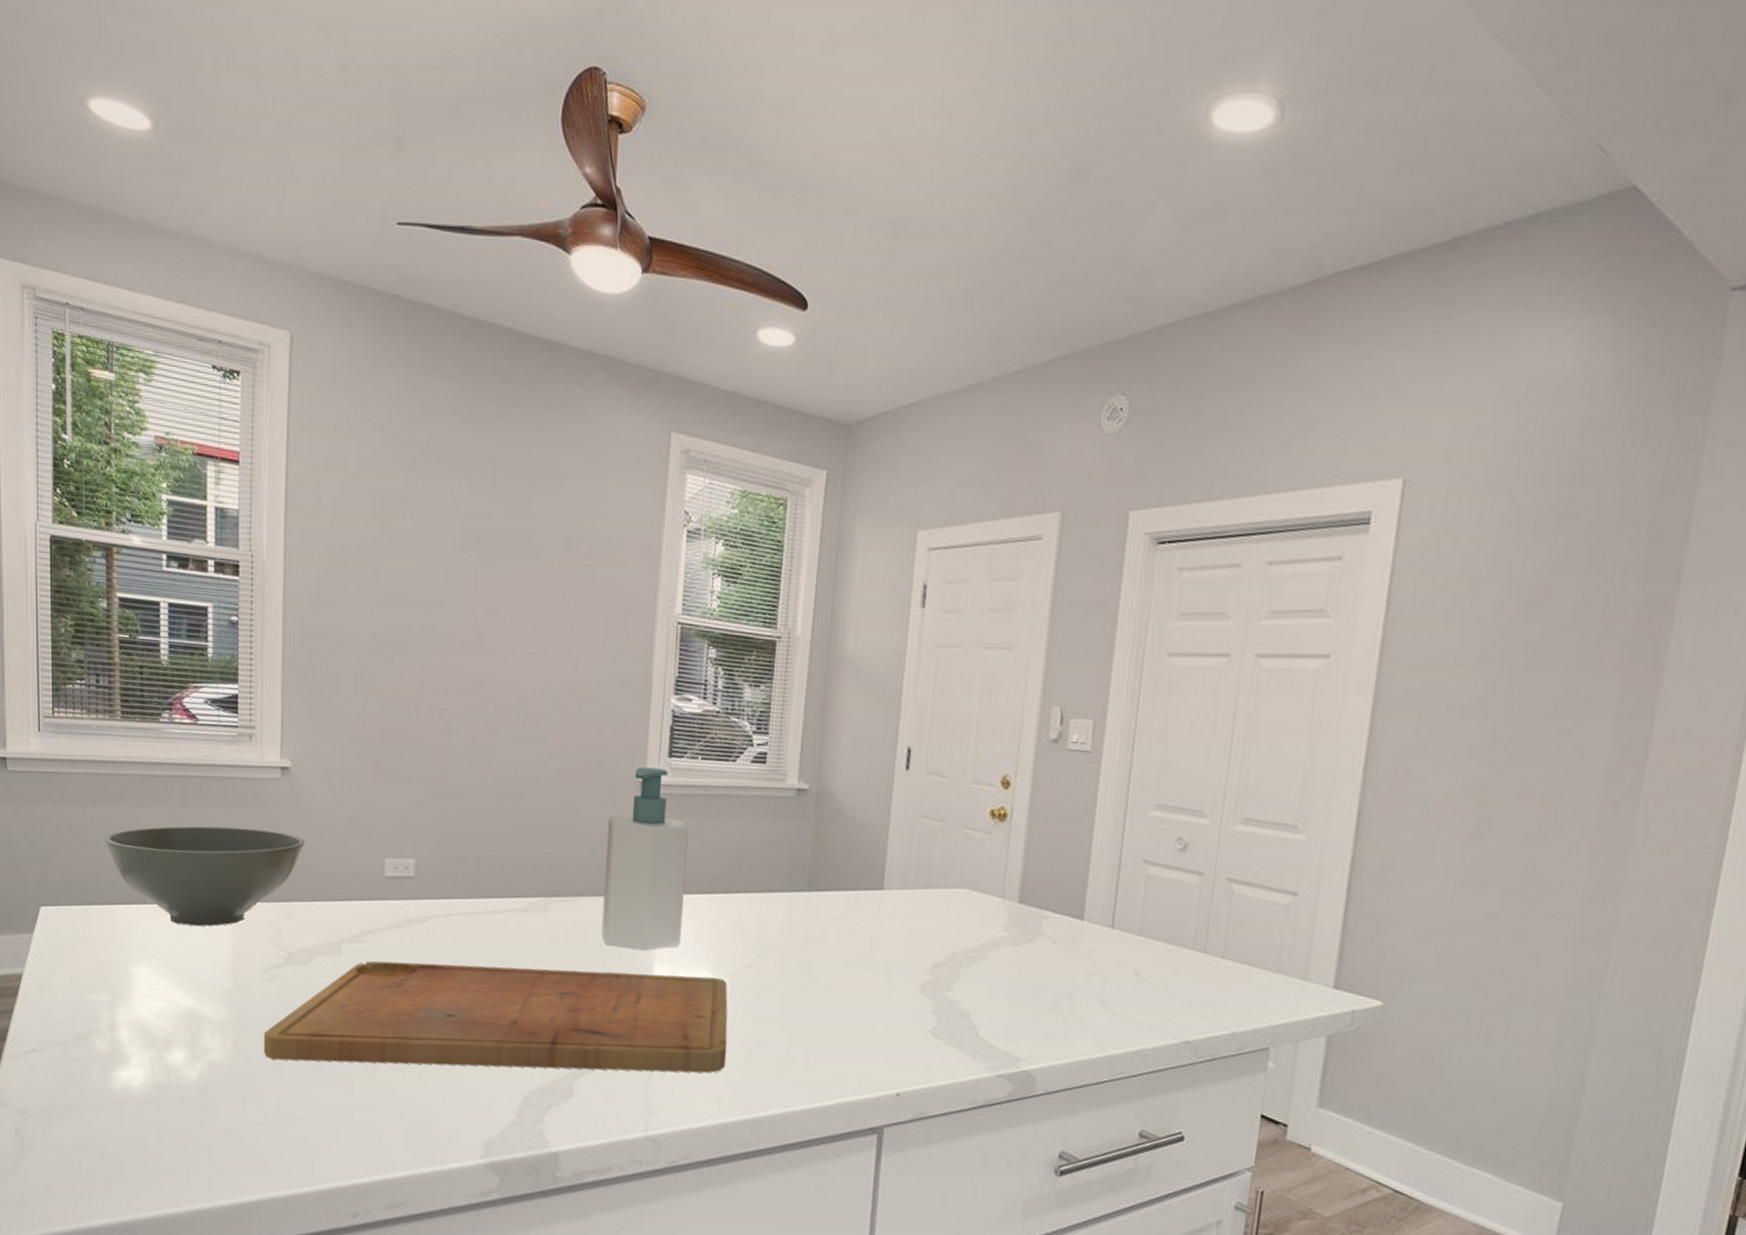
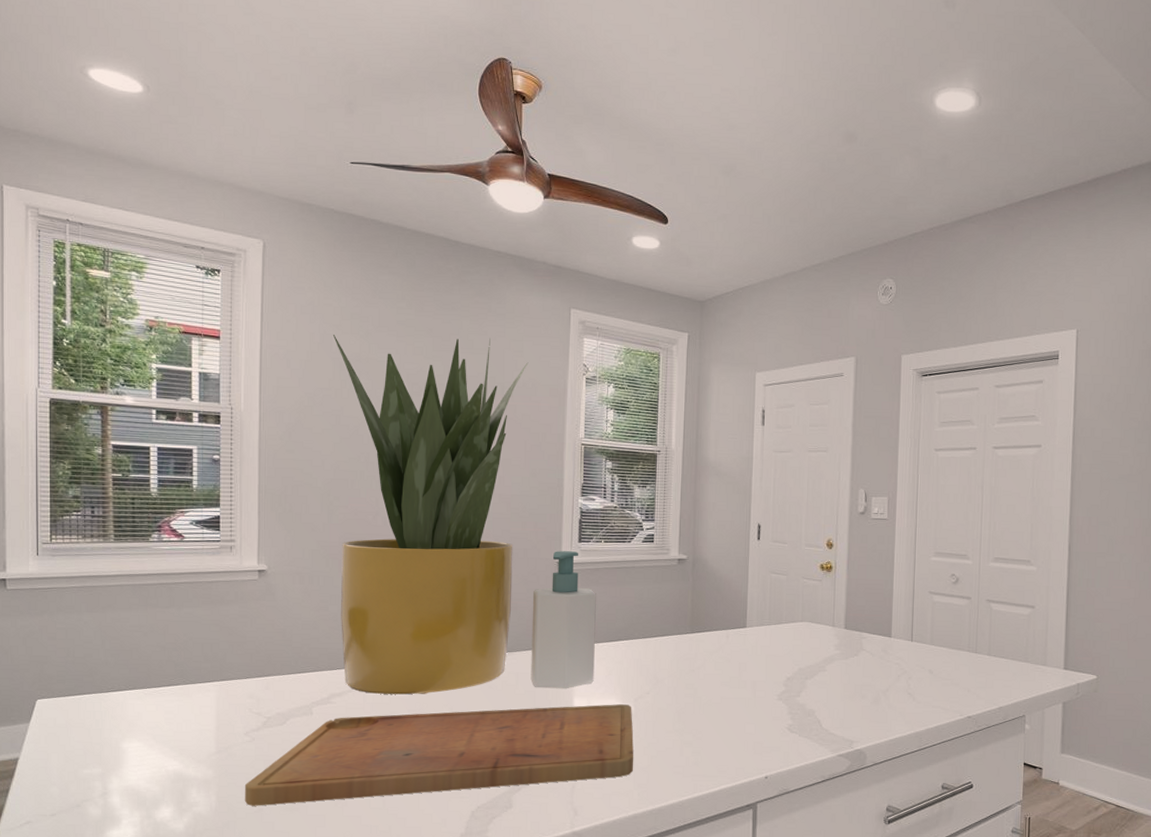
bowl: present [104,826,305,927] -> none [97,620,280,704]
planter: none [372,462,614,941] -> present [333,335,529,695]

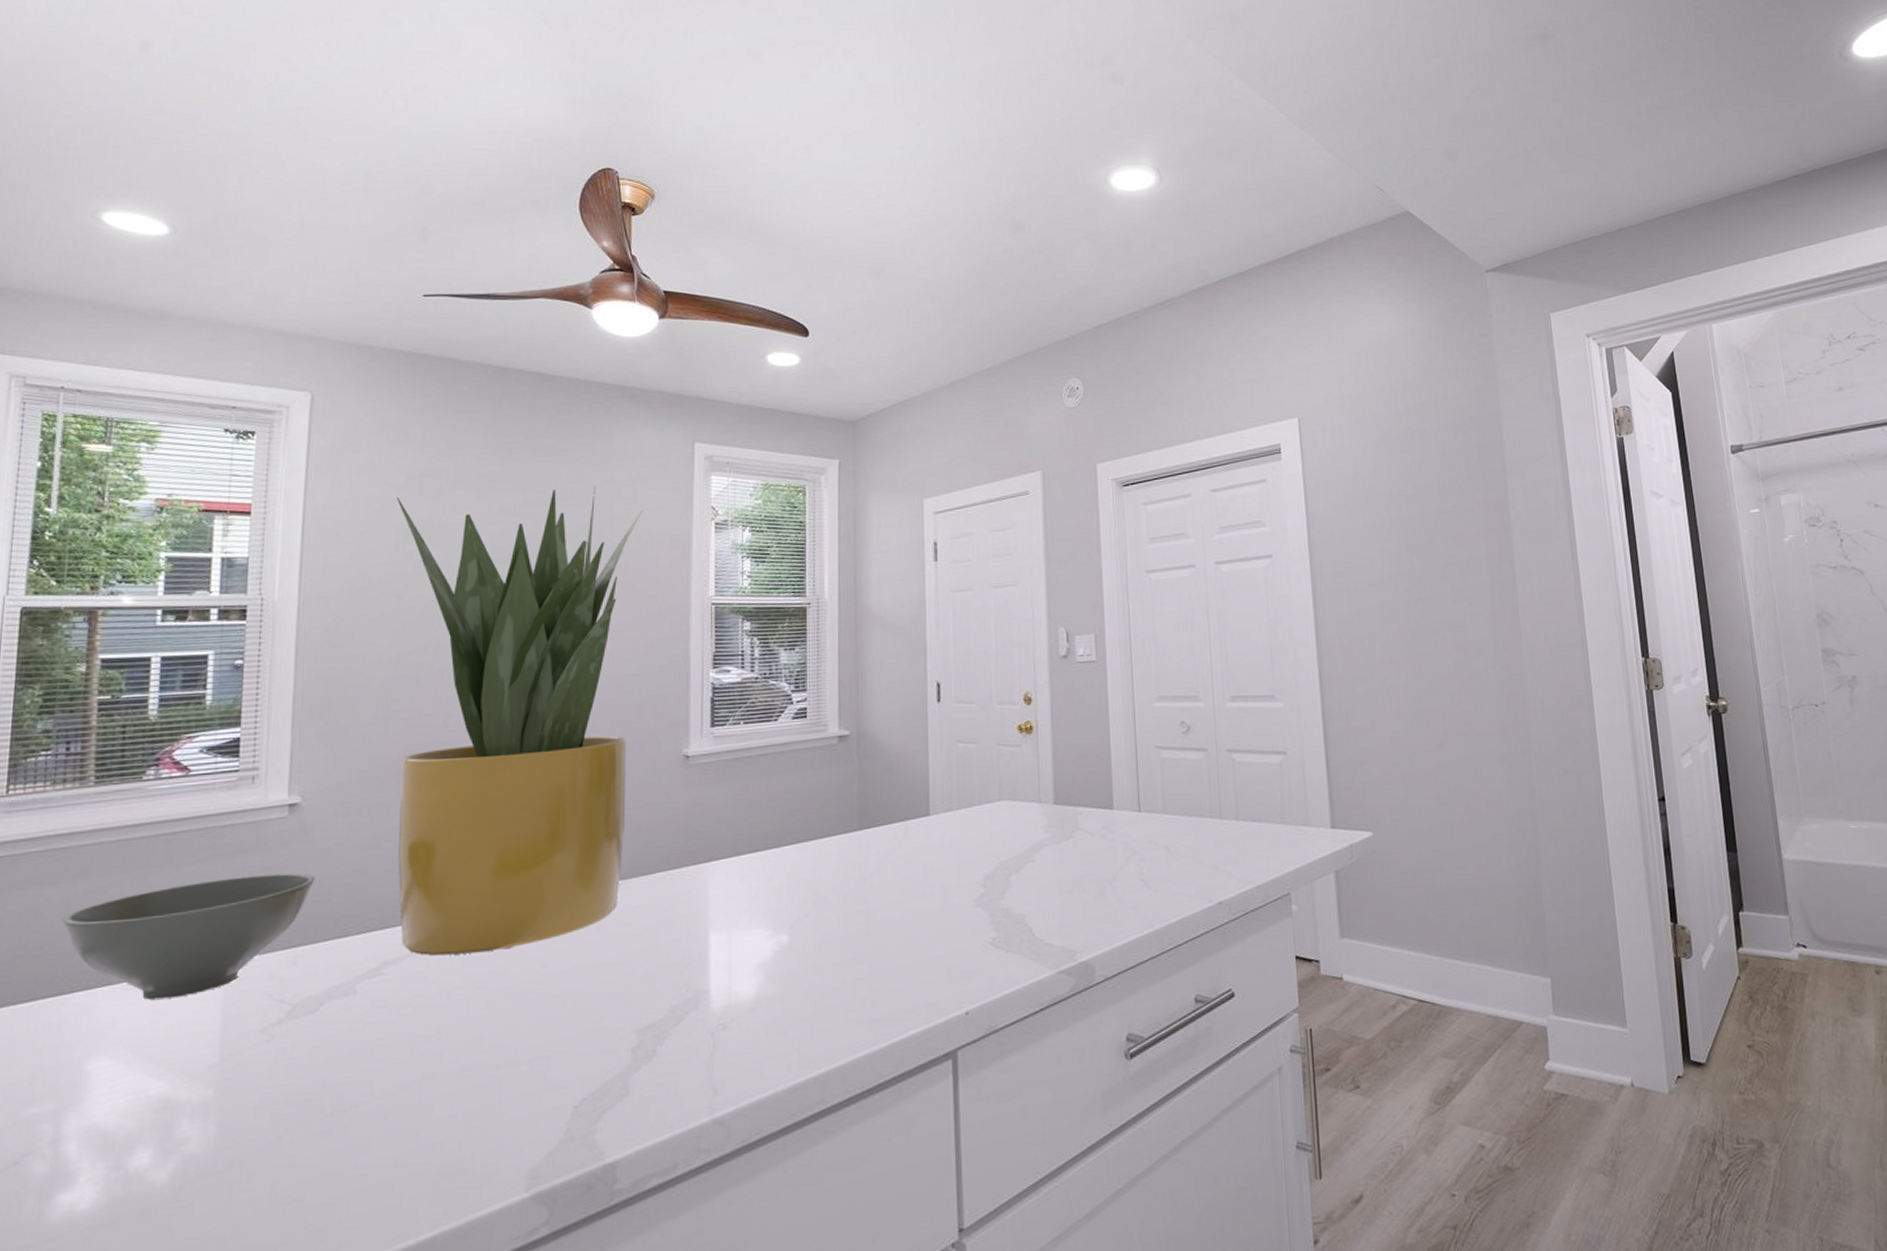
bowl: none [97,620,280,704] -> present [62,873,315,1000]
cutting board: present [244,704,634,806] -> none [256,934,791,1135]
soap bottle: present [530,551,596,689] -> none [652,739,736,925]

